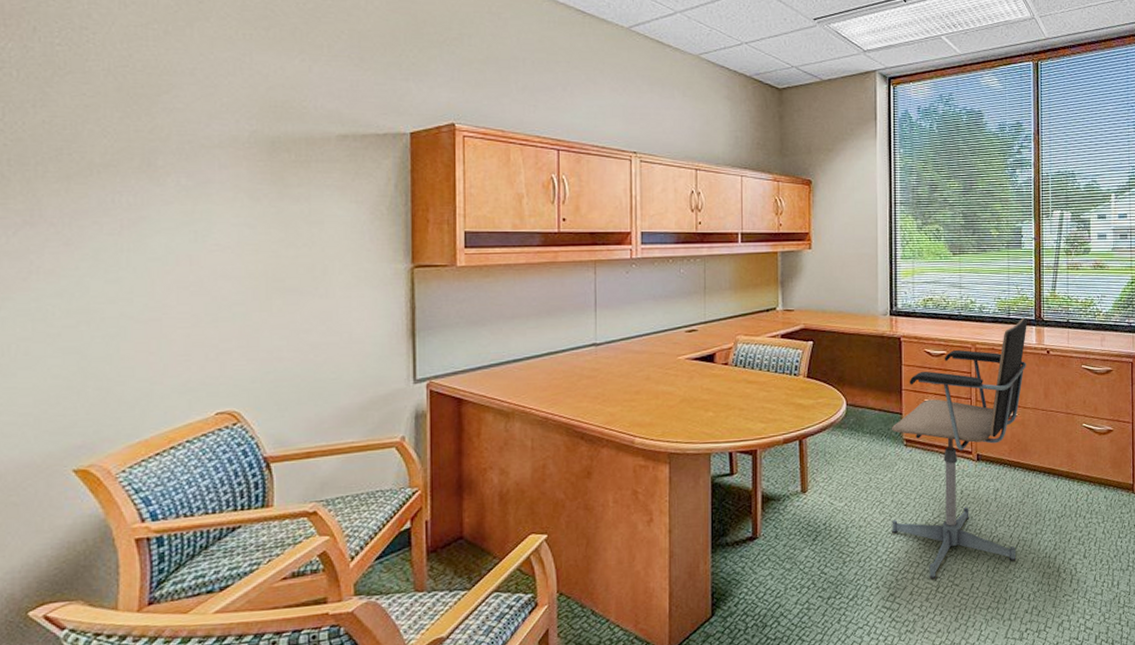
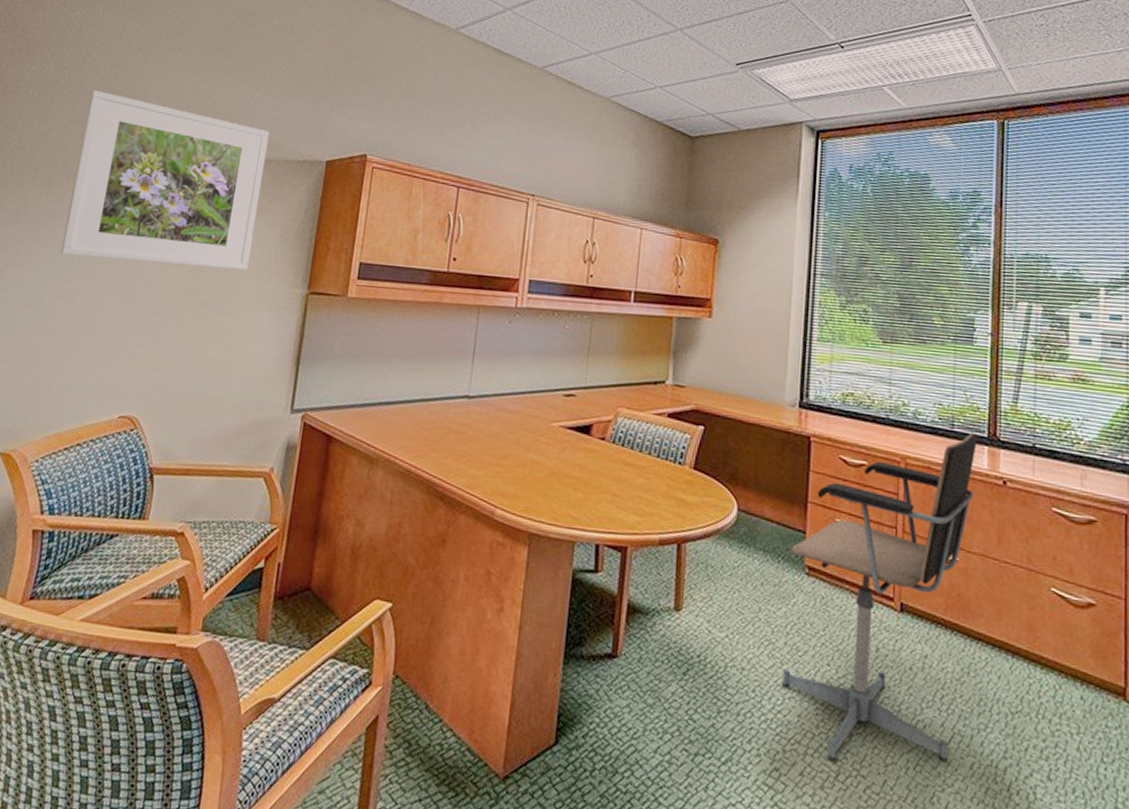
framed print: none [99,69,340,255] -> present [60,90,270,271]

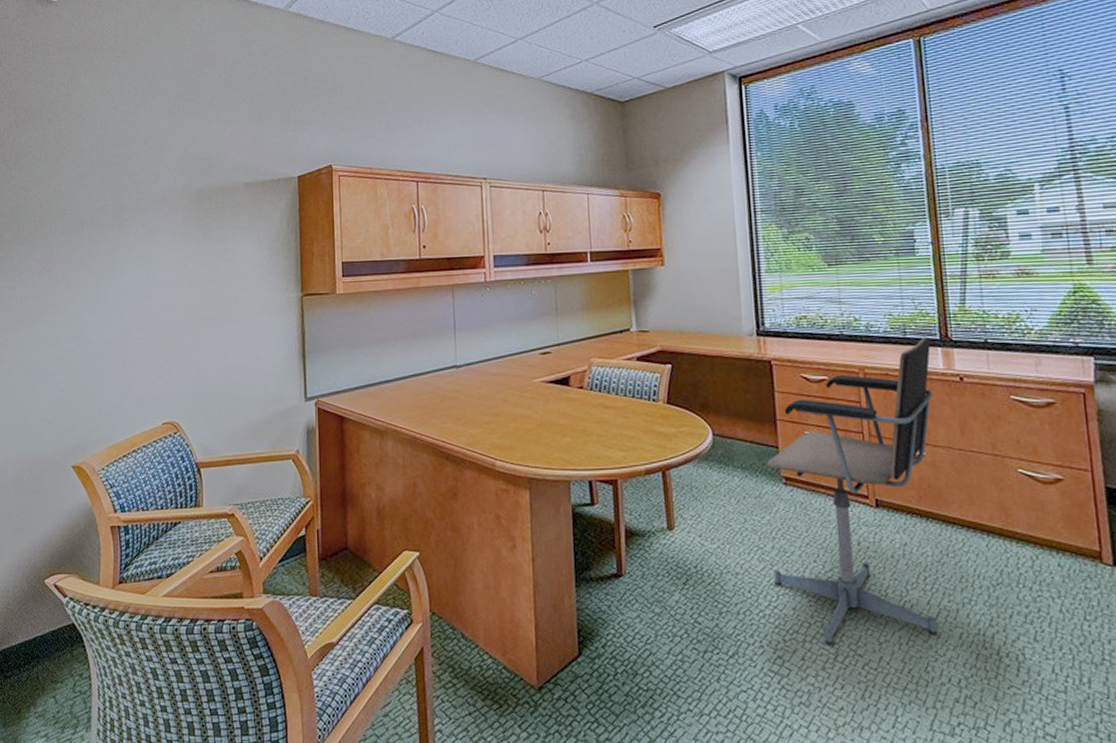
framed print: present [60,90,270,271] -> none [88,145,247,293]

